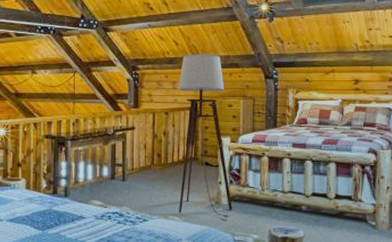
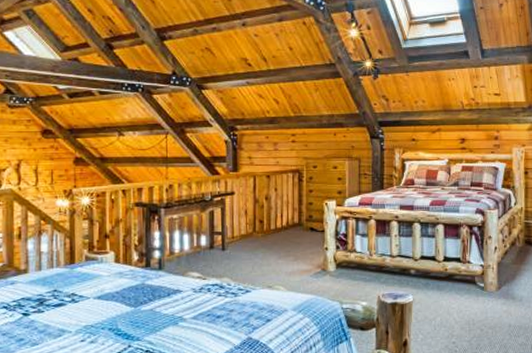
floor lamp: present [178,54,232,218] -> none [280,113,340,285]

